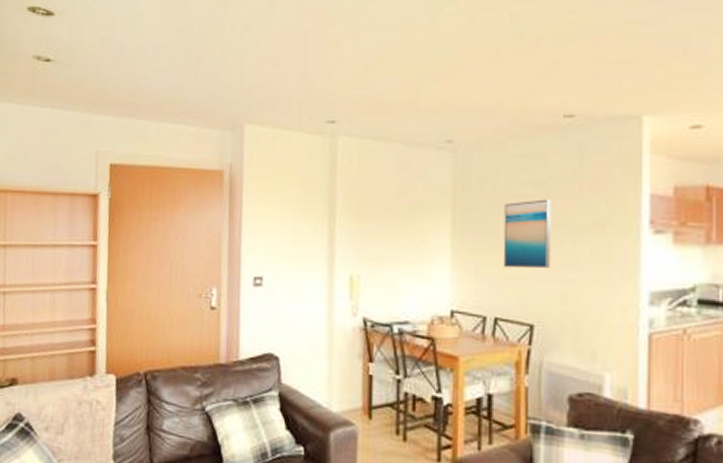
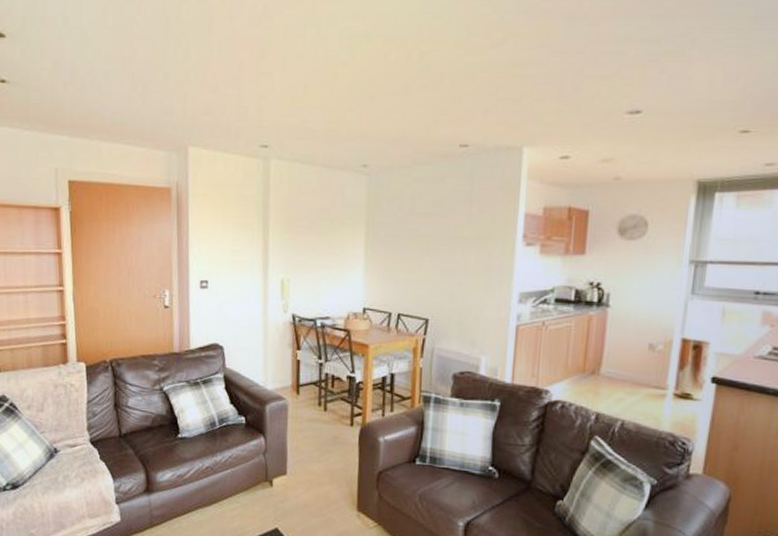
wall art: present [503,199,552,269] -> none [406,216,446,274]

